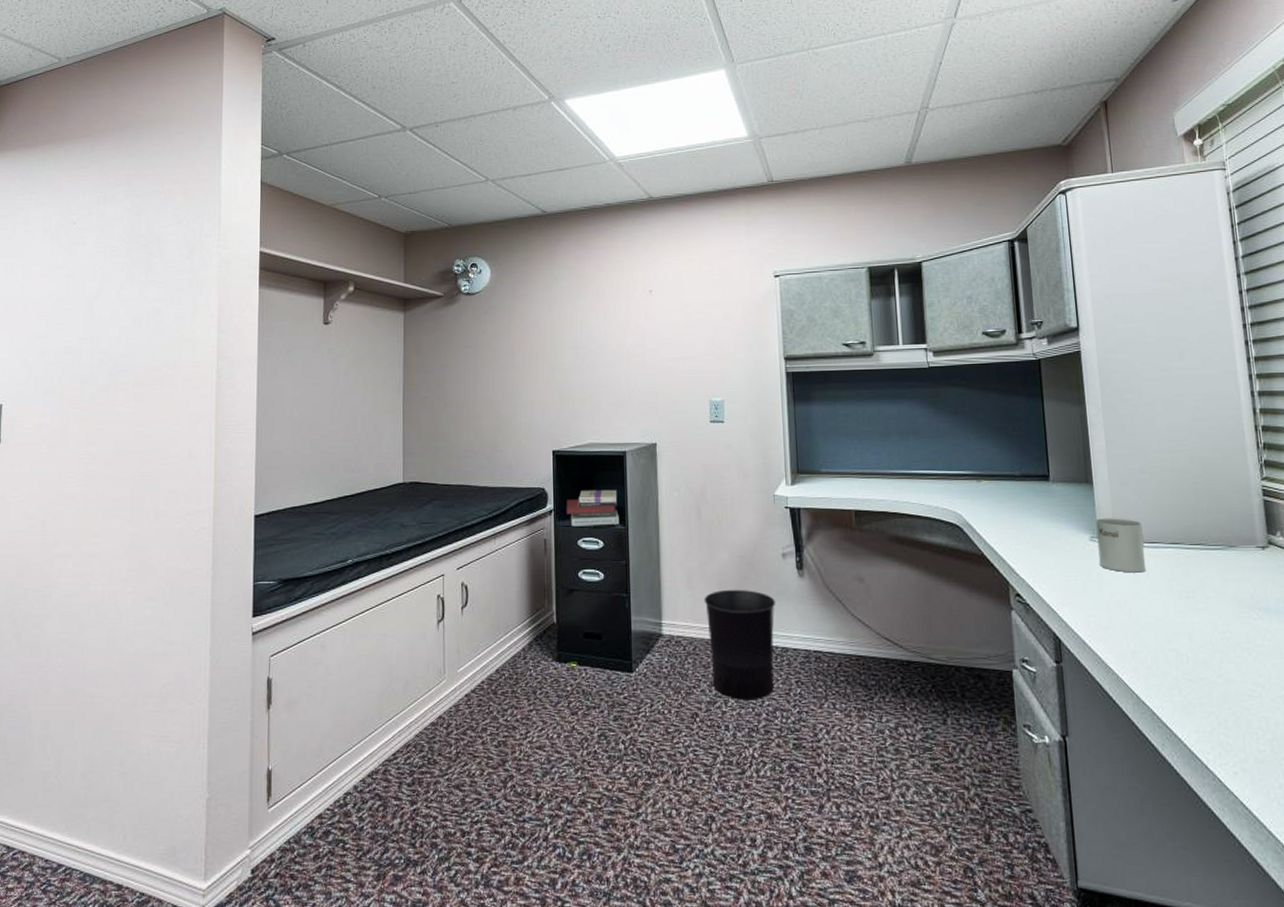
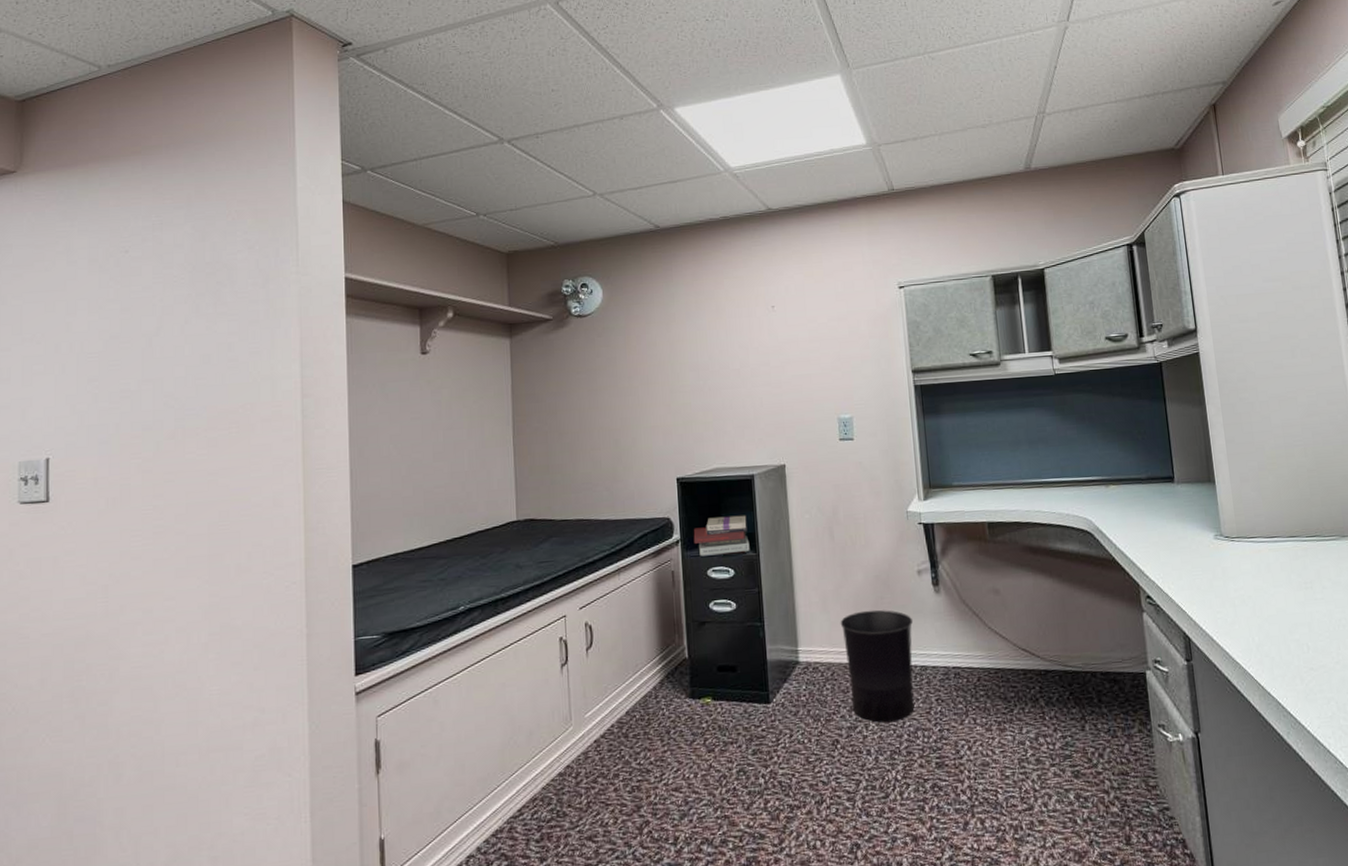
mug: present [1096,518,1146,573] -> none [1219,515,1267,568]

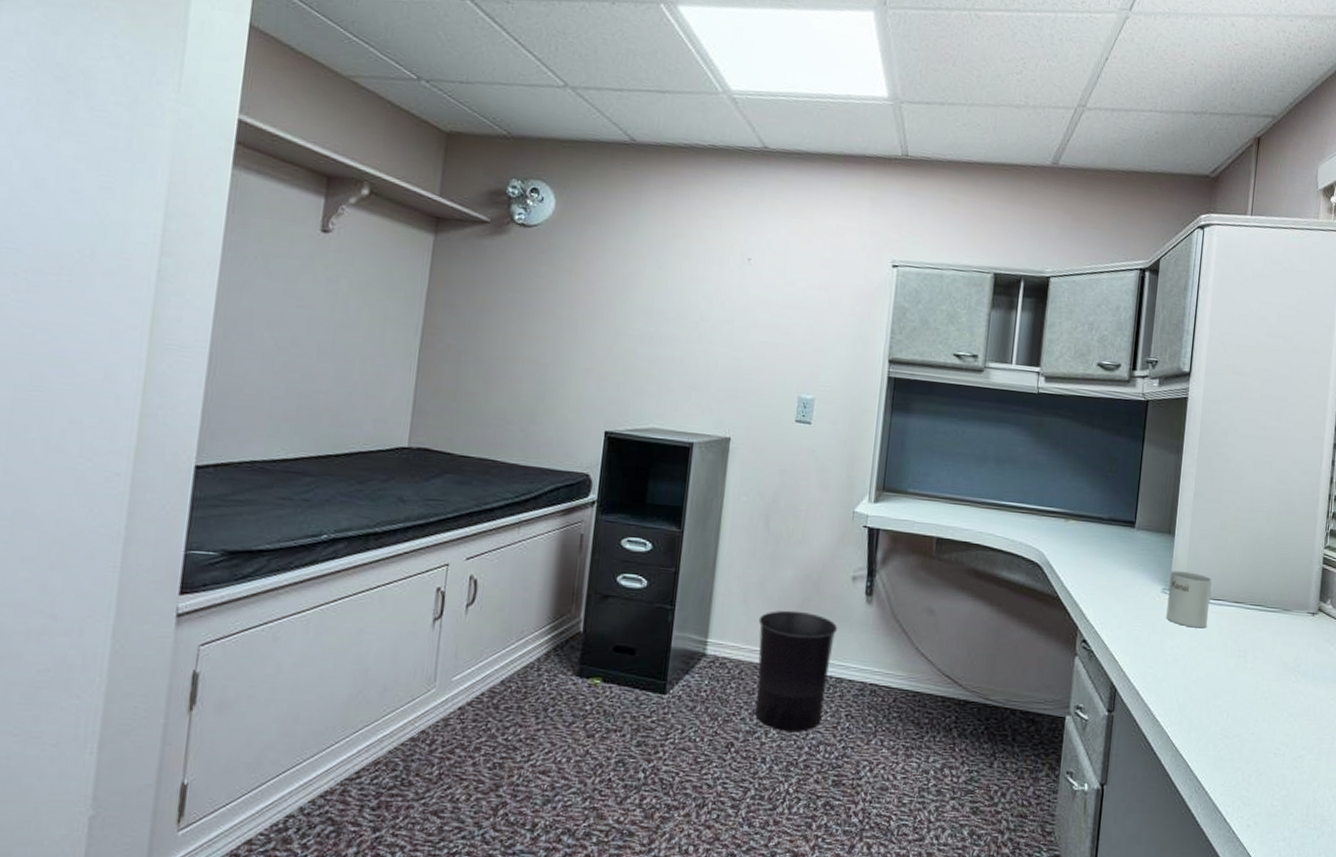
books: present [693,515,750,556] -> none [611,481,677,529]
mug: none [1219,515,1267,568] -> present [1166,570,1212,628]

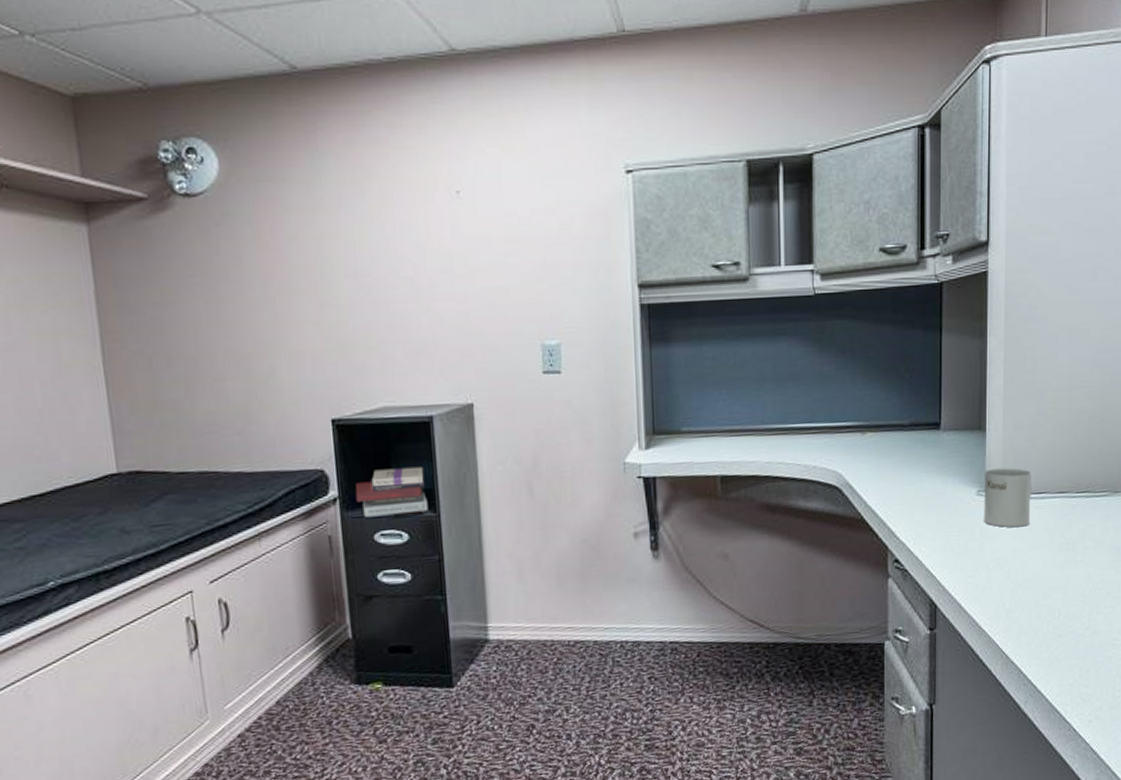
books: none [611,481,677,529] -> present [355,466,428,518]
waste bin: present [754,610,838,731] -> none [539,579,627,704]

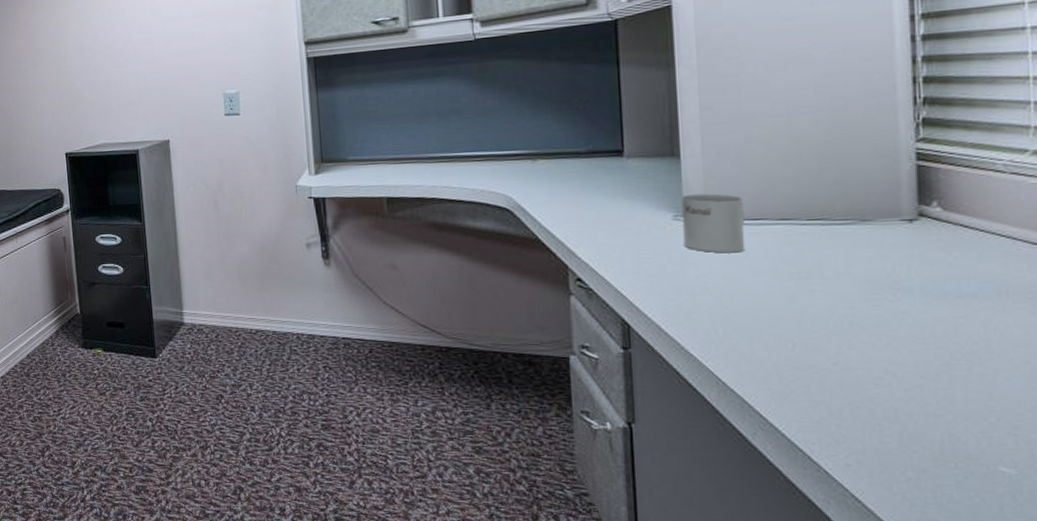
books: present [355,466,428,518] -> none [82,187,136,224]

